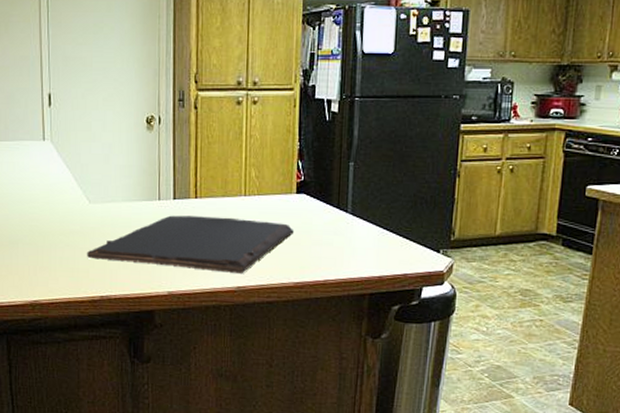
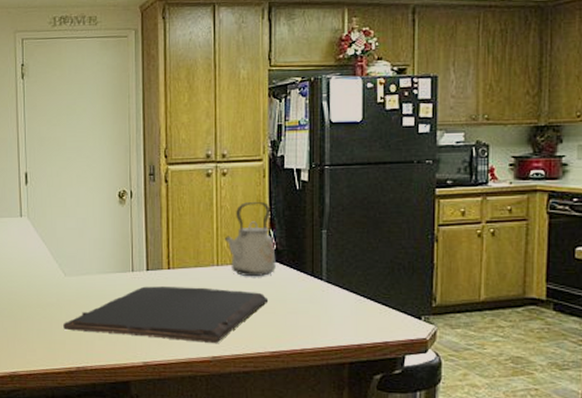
kettle: none [252,131,303,207] -> present [224,201,276,276]

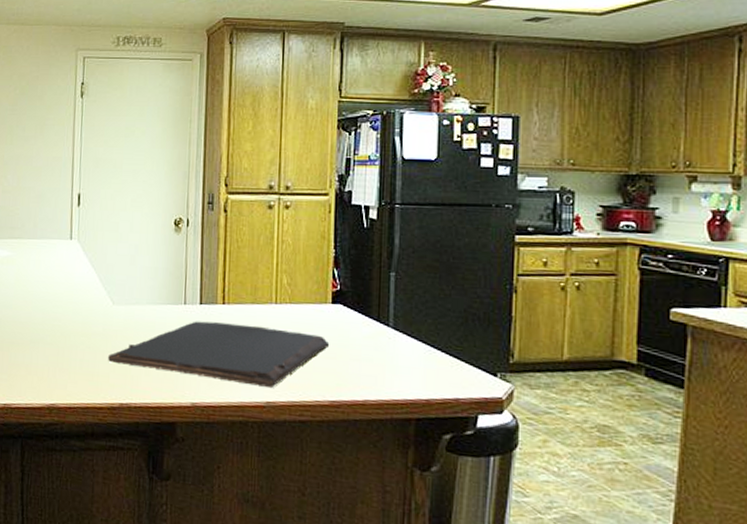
kettle: present [224,201,276,276] -> none [284,237,339,318]

